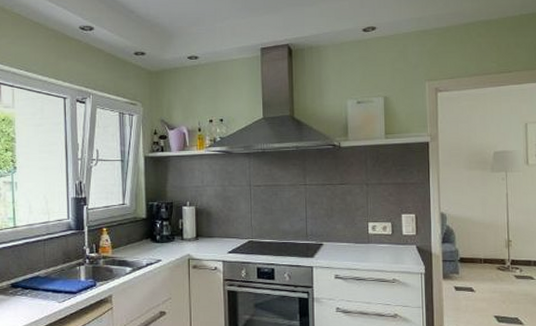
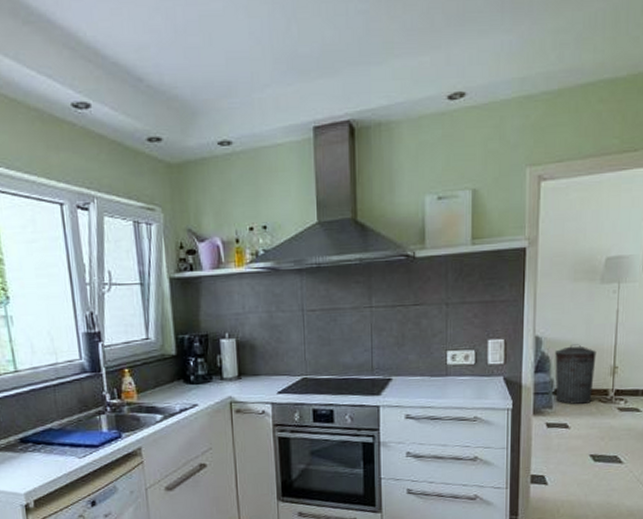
trash can: none [458,220,493,271] -> present [555,344,597,404]

